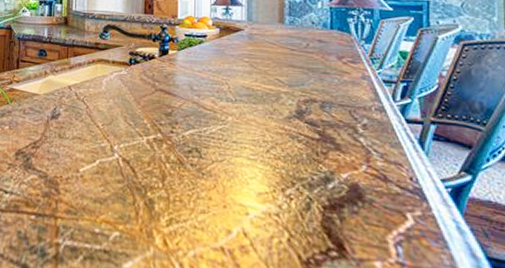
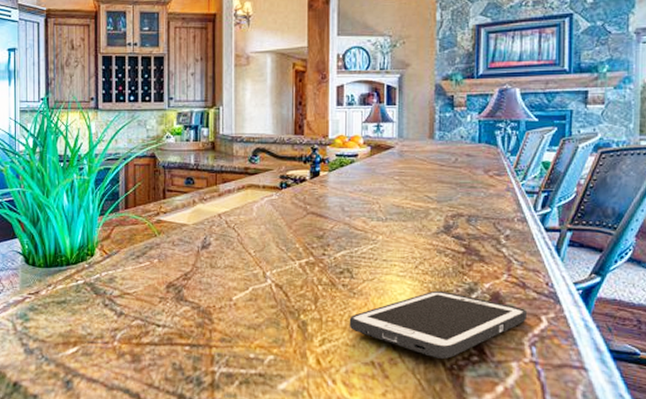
cell phone: none [197,177,390,251] -> present [349,290,526,359]

